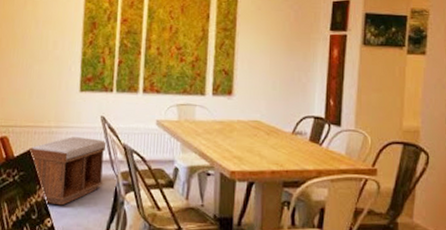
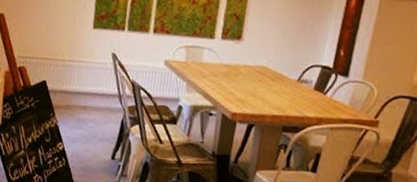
bench: present [29,137,106,206] -> none [44,71,115,133]

